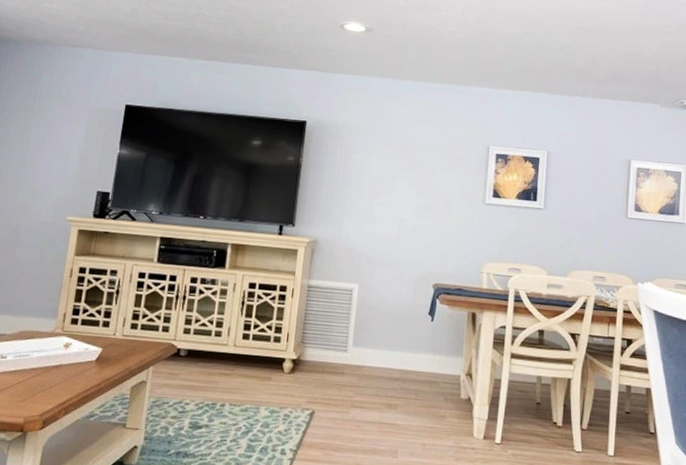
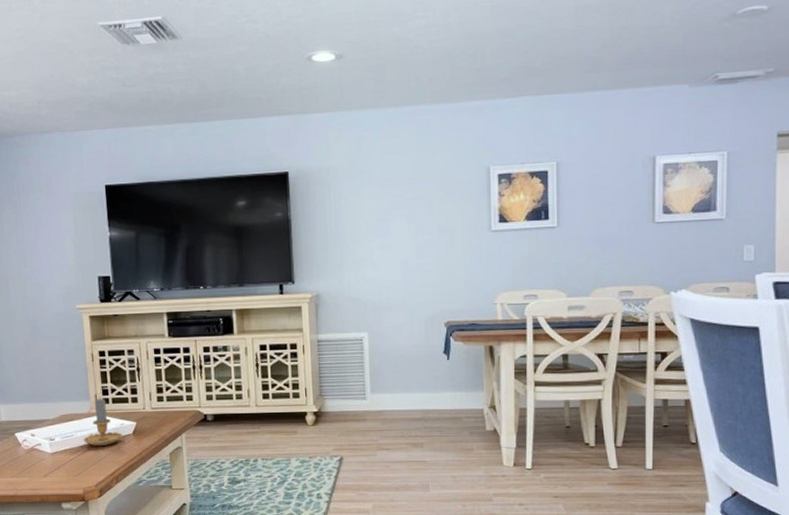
candle: none [39,316,84,372] -> present [83,397,122,447]

